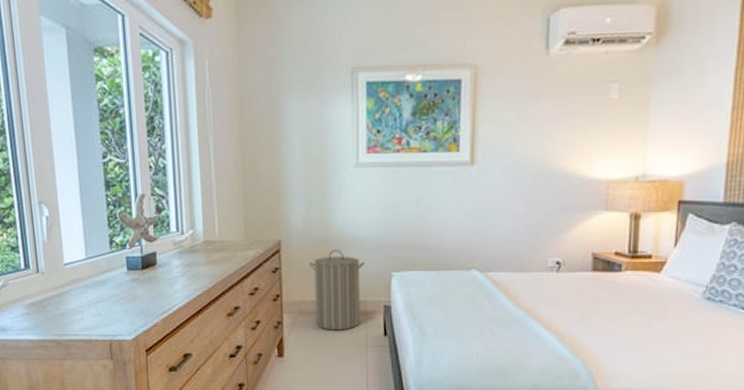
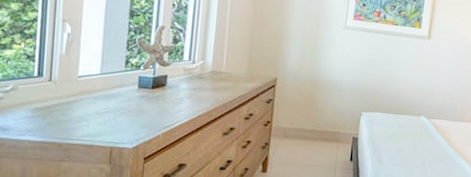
laundry hamper: present [310,250,365,331] -> none [296,90,342,155]

